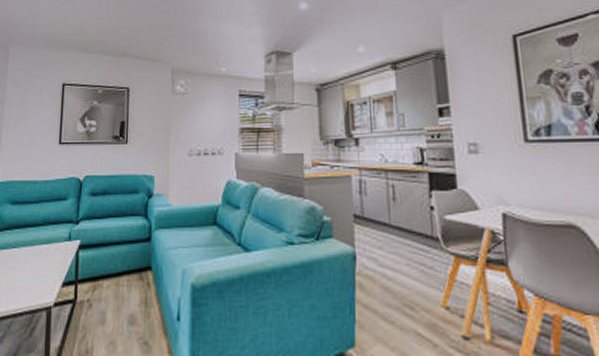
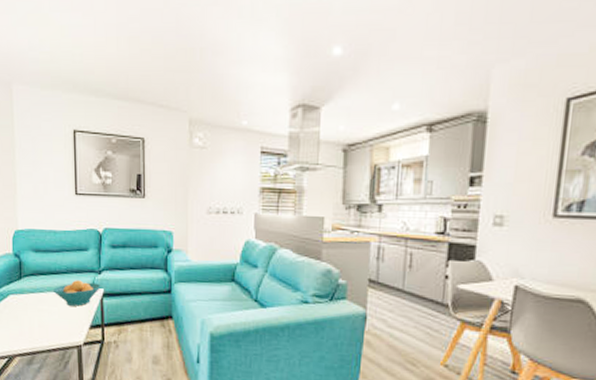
fruit bowl: none [27,232,78,261] -> present [53,280,101,306]

